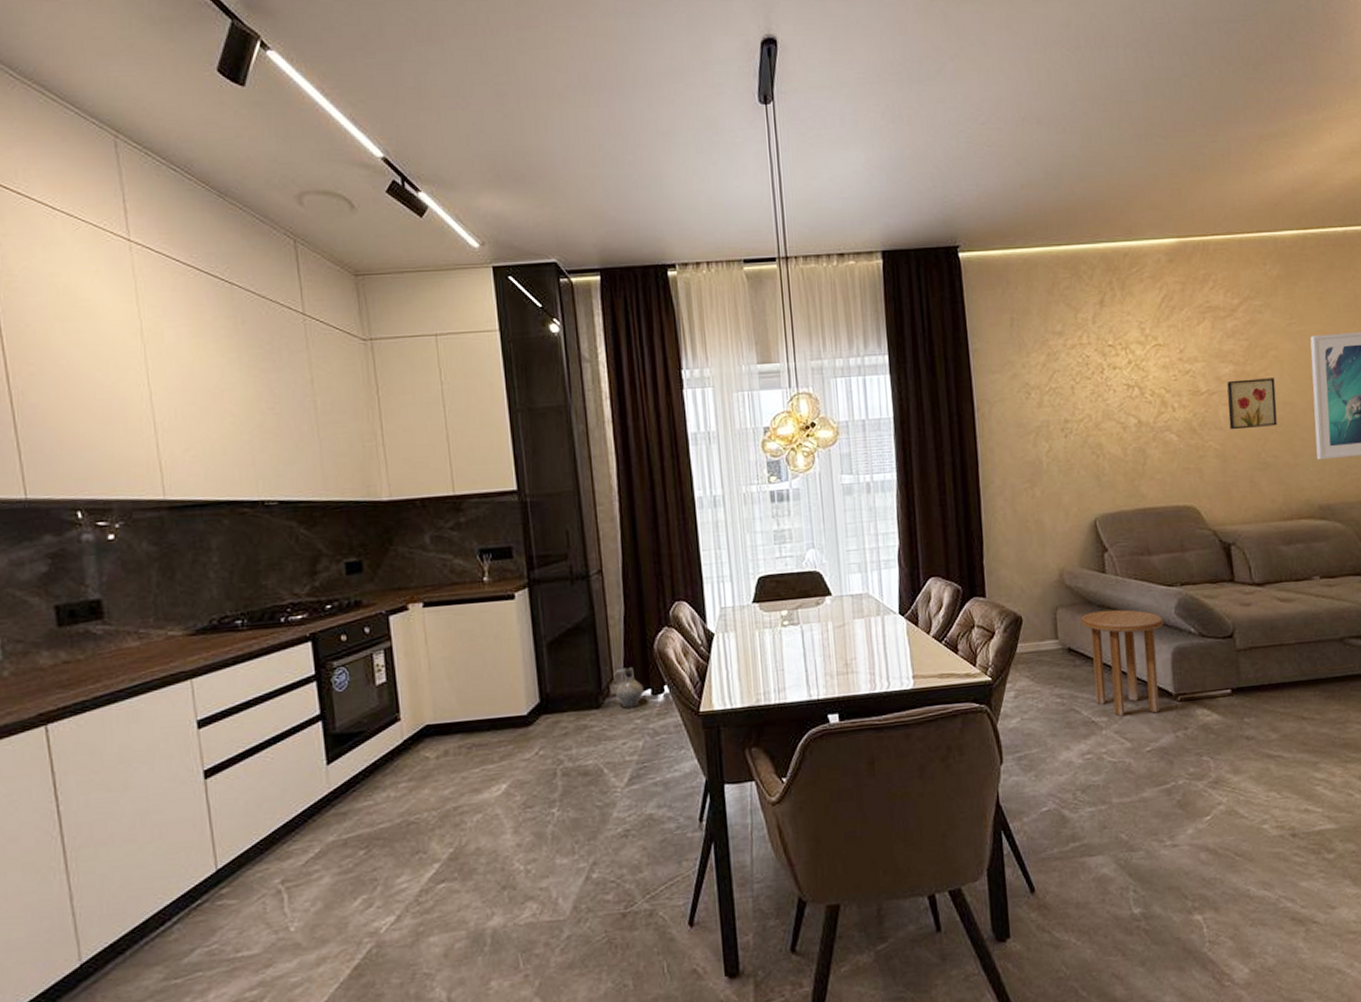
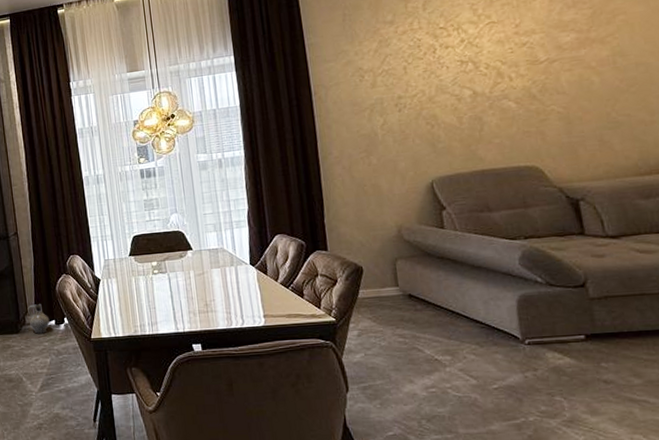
side table: present [1080,609,1164,717] -> none [420,261,507,356]
wall art: present [1227,378,1277,430] -> none [569,41,629,94]

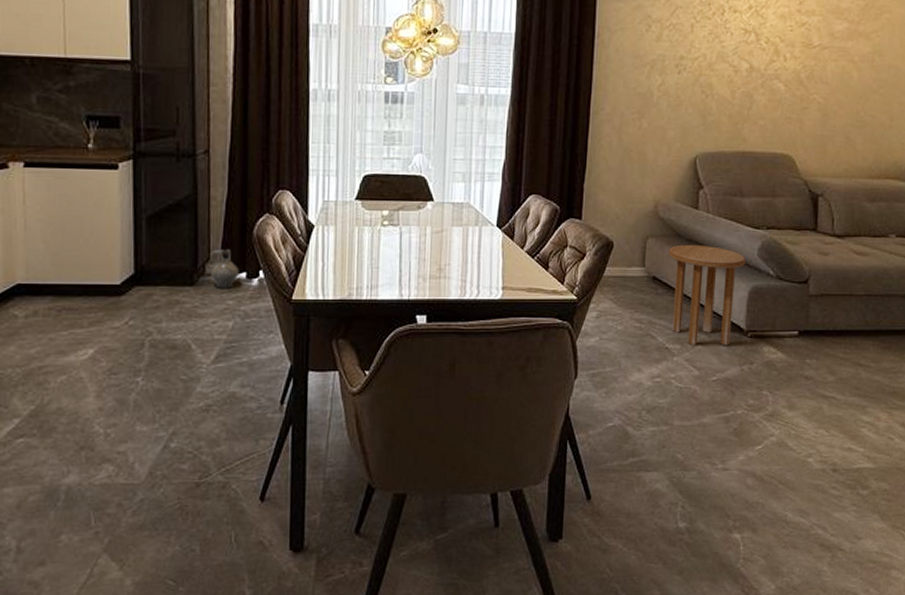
side table: none [420,261,507,356] -> present [668,244,746,346]

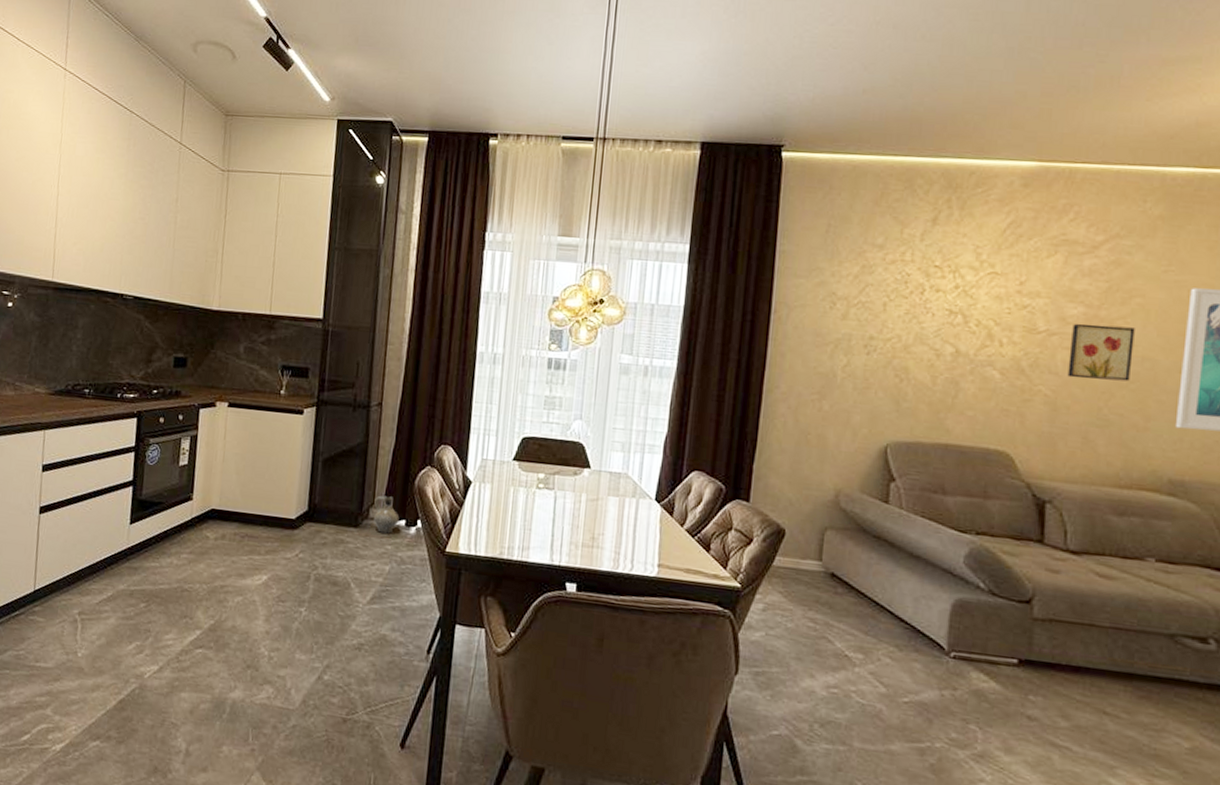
side table: present [668,244,746,346] -> none [850,541,948,664]
wall art: none [835,38,884,87] -> present [1067,323,1135,382]

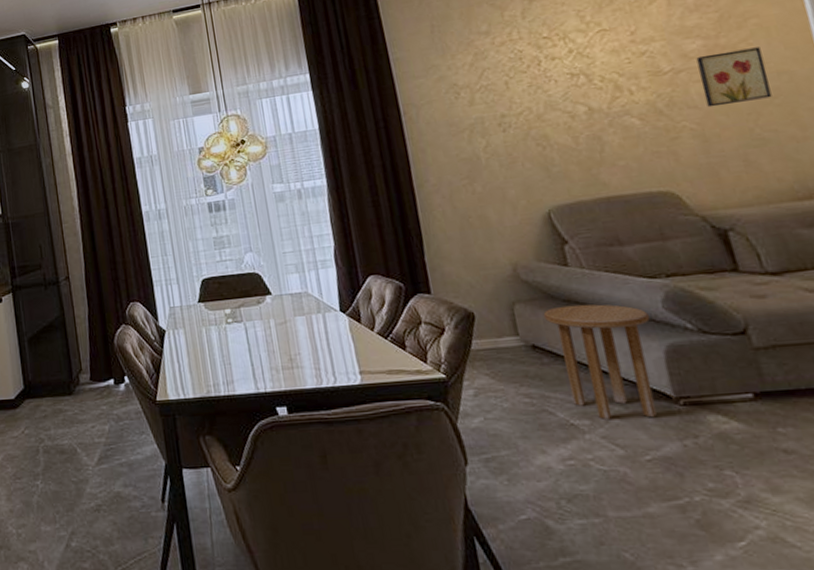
ceramic jug: present [374,495,400,534] -> none [81,360,108,396]
side table: none [850,541,948,664] -> present [543,304,657,421]

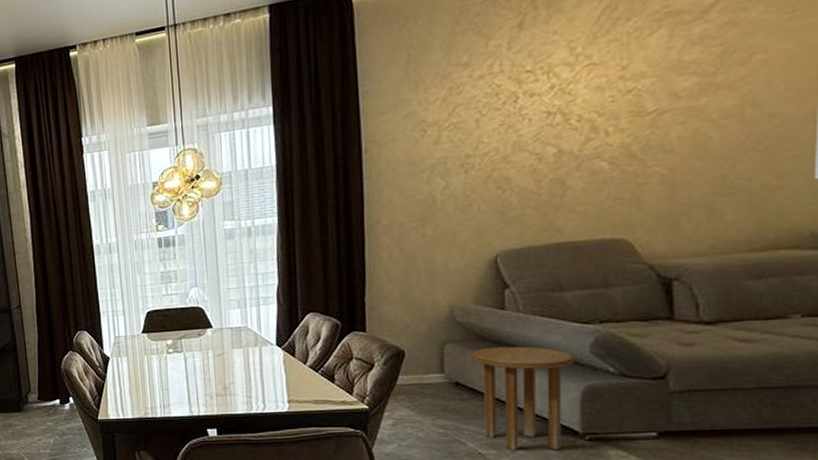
wall art: present [696,47,772,108] -> none [684,86,758,152]

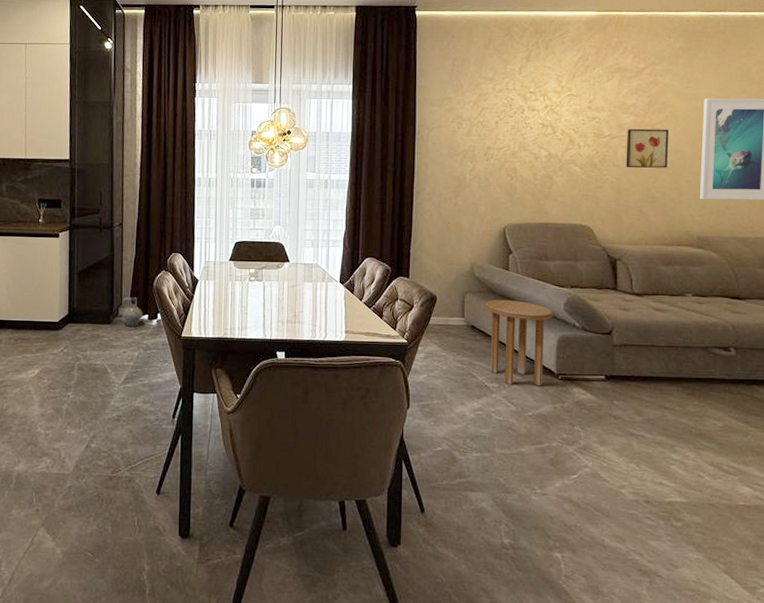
ceramic jug: none [30,382,54,413] -> present [122,297,143,327]
wall art: none [684,86,758,152] -> present [626,128,669,169]

